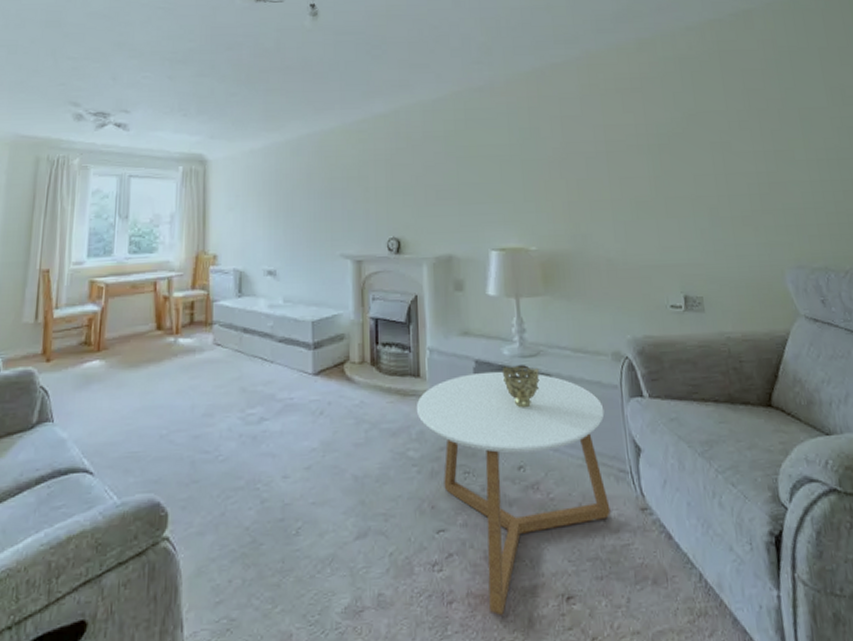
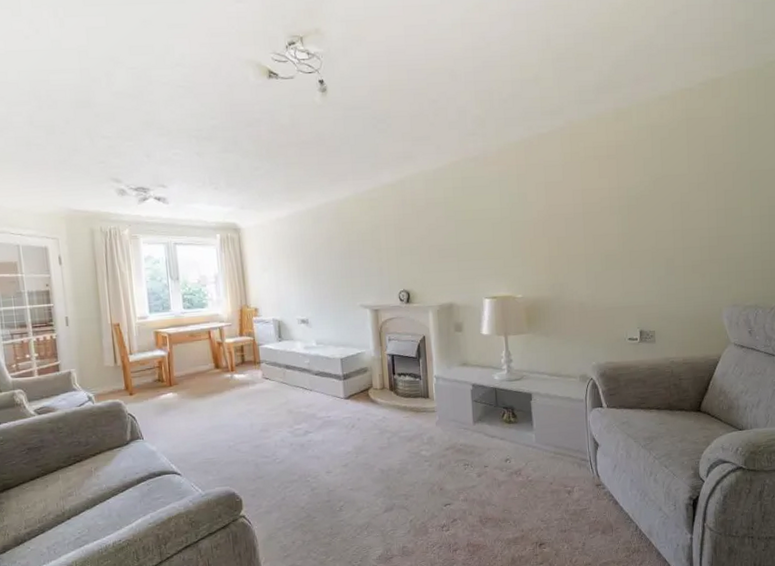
coffee table: present [416,371,611,616] -> none [426,391,574,557]
decorative bowl: present [501,364,540,408] -> none [493,386,523,418]

